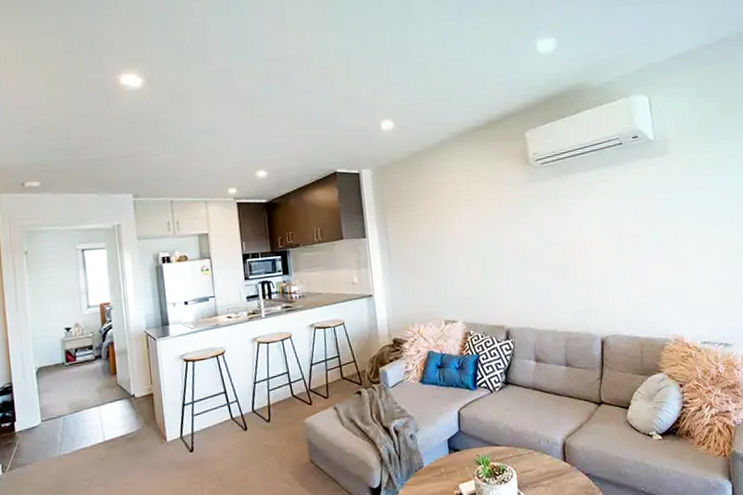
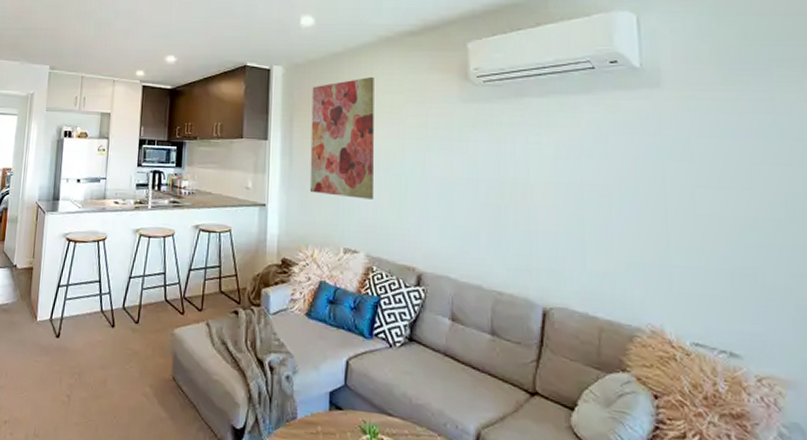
wall art: none [400,169,465,279] -> present [309,76,375,199]

